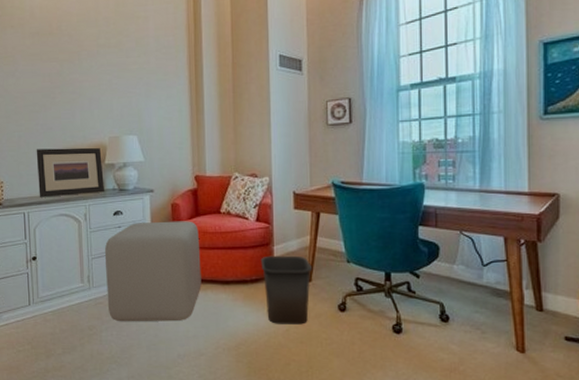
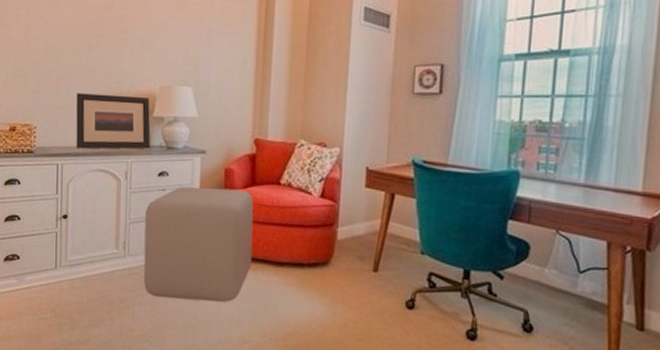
waste bin: present [260,255,312,325] -> none [321,238,380,320]

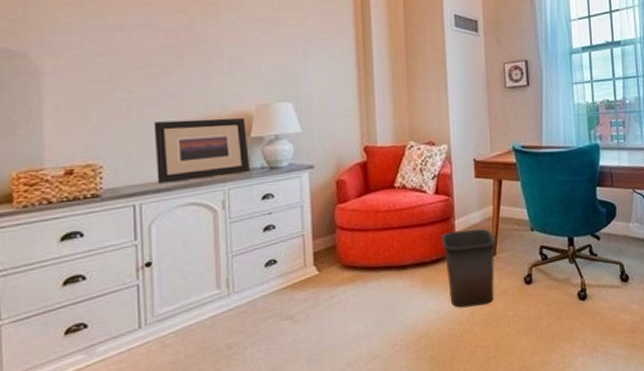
pouf: present [143,187,254,303] -> none [249,199,374,333]
waste bin: none [321,238,380,320] -> present [441,228,496,308]

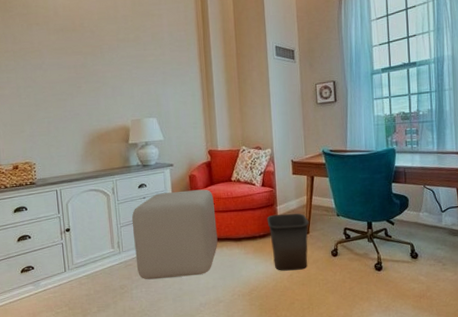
picture frame: present [153,118,250,184] -> none [65,130,129,176]
pouf: none [249,199,374,333] -> present [131,189,218,280]

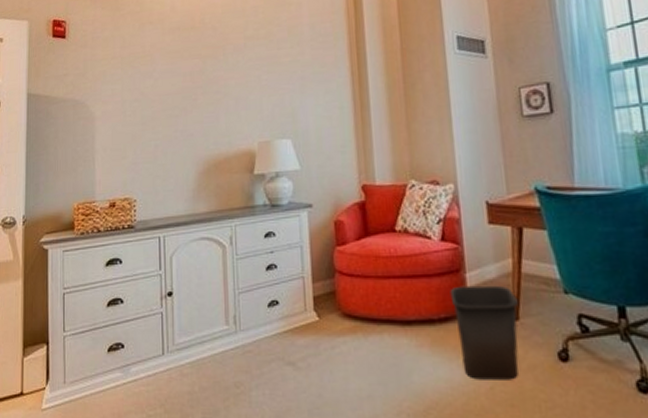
pouf: present [131,189,218,280] -> none [254,242,376,377]

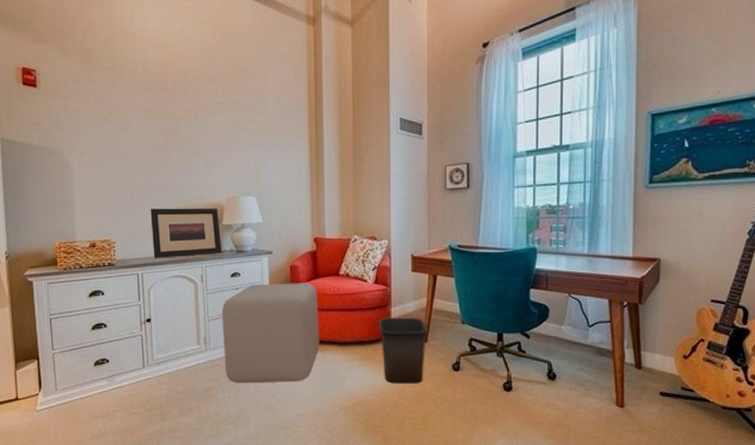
picture frame: none [174,155,253,218] -> present [150,208,222,258]
pouf: none [254,242,376,377] -> present [221,283,320,383]

